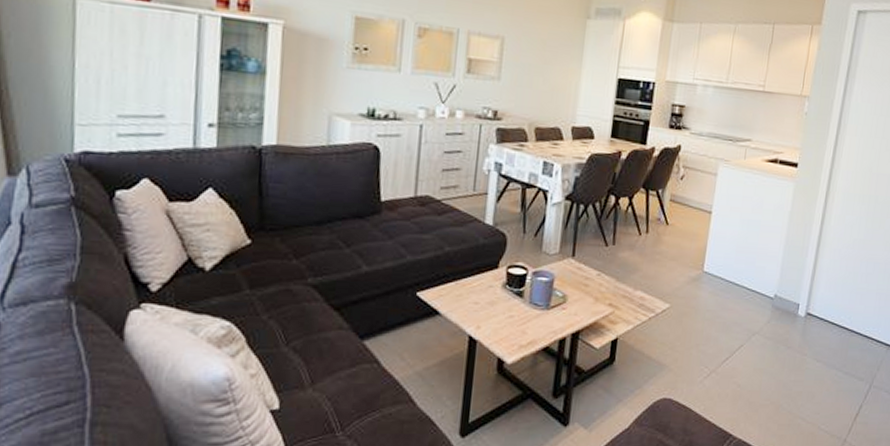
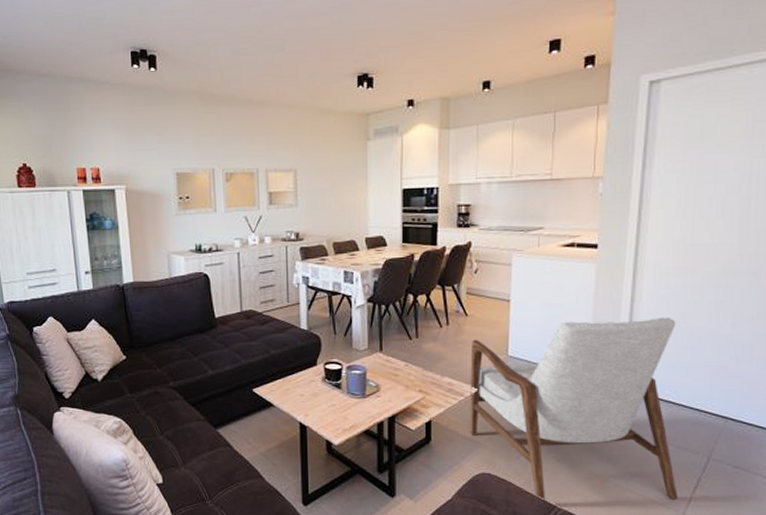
armchair: none [656,239,857,430] -> present [470,317,679,502]

